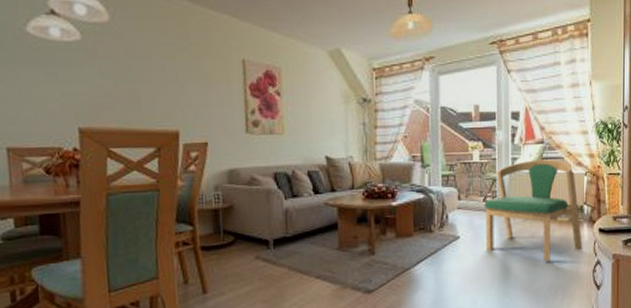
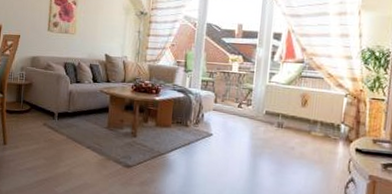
dining chair: present [484,159,583,262] -> none [237,76,336,171]

